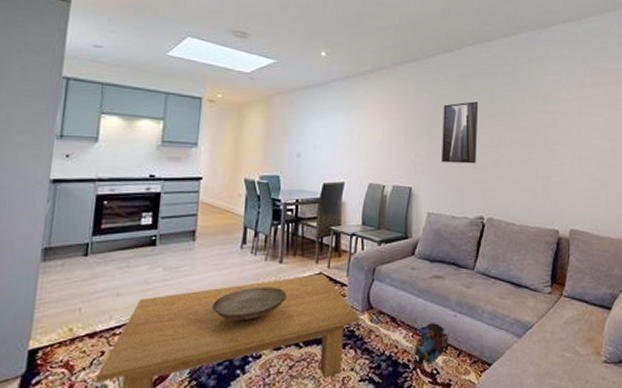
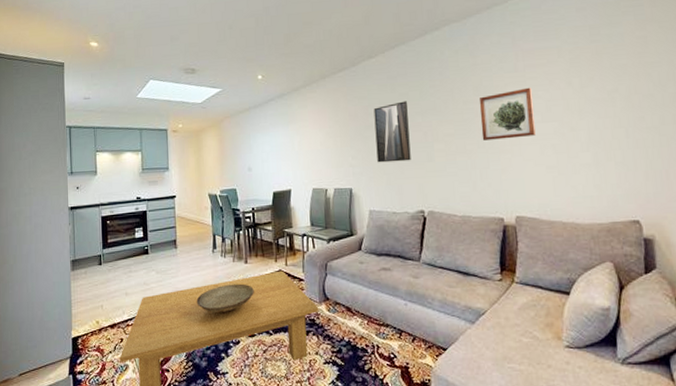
toy train: present [413,323,449,369] -> none [370,311,402,353]
wall art: none [546,104,596,152] -> present [479,87,536,141]

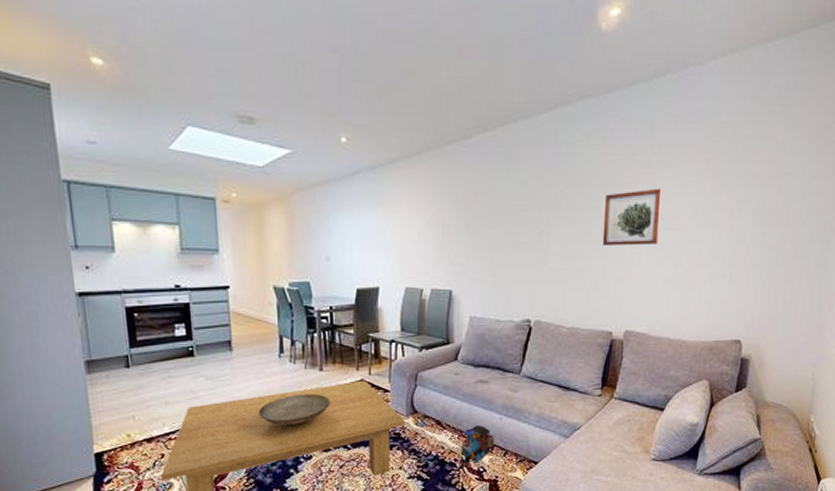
toy train: none [370,311,402,353] -> present [460,425,495,467]
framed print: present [373,101,411,163] -> none [484,190,524,263]

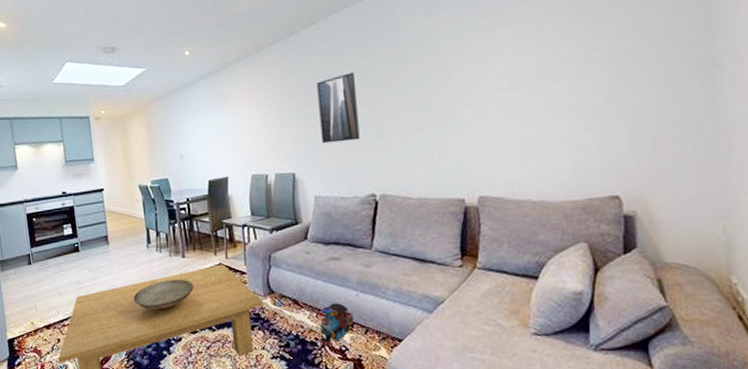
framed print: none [484,190,524,263] -> present [316,72,360,144]
wall art: present [602,188,663,246] -> none [436,49,502,113]

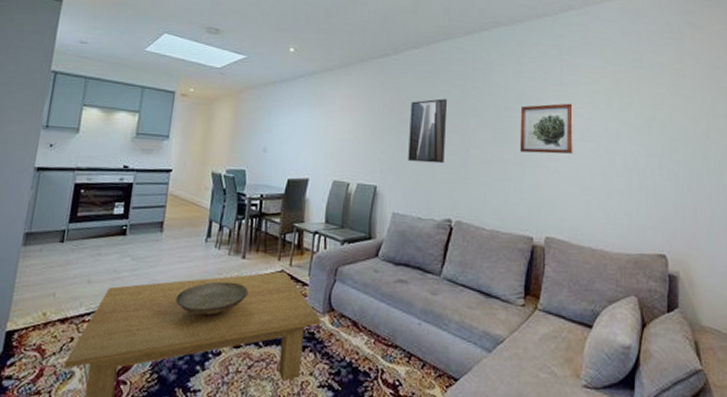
toy train: present [319,303,354,346] -> none [374,330,413,379]
wall art: none [436,49,502,113] -> present [519,103,574,154]

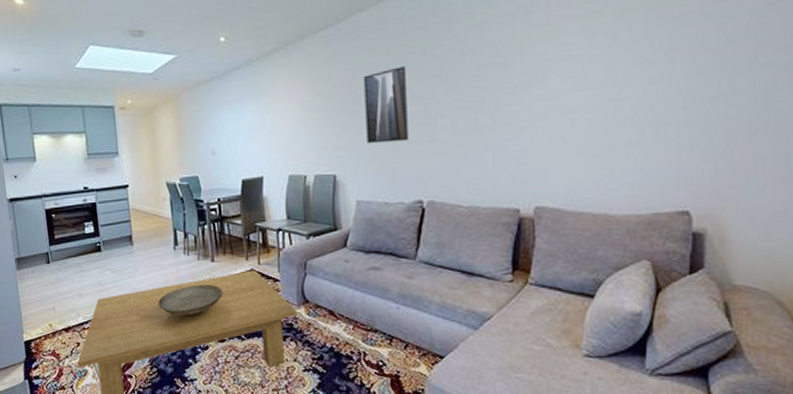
wall art: present [519,103,574,154] -> none [496,45,567,115]

